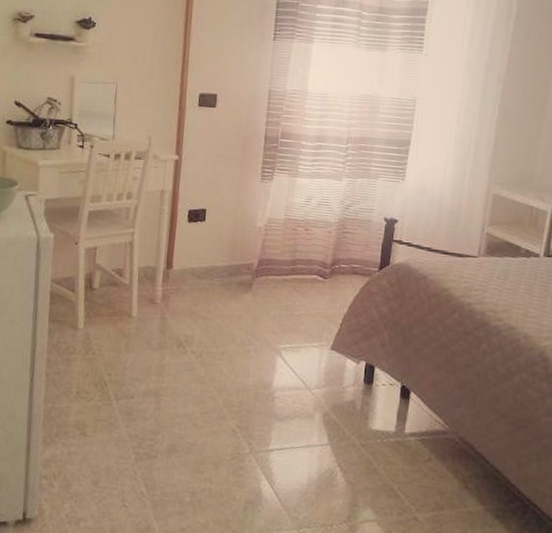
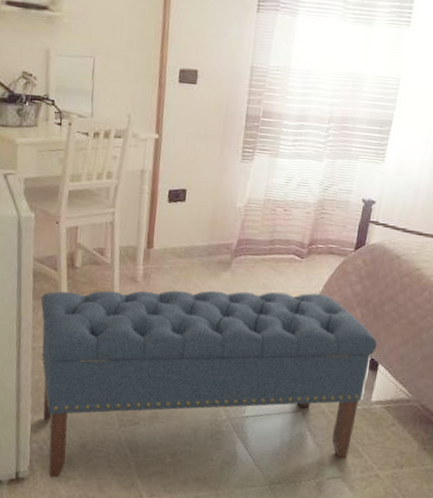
bench: none [55,312,408,519] -> present [41,290,378,478]

